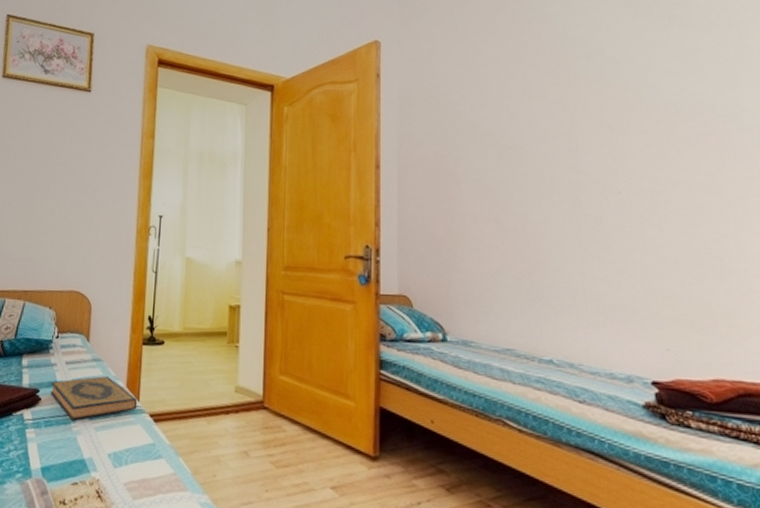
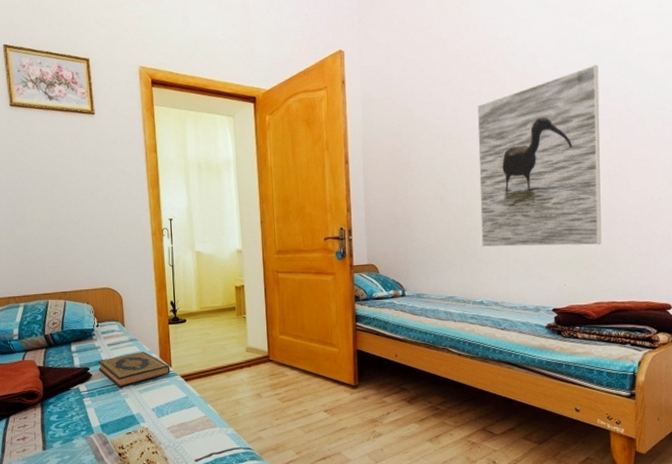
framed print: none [542,75,718,301] -> present [477,64,602,247]

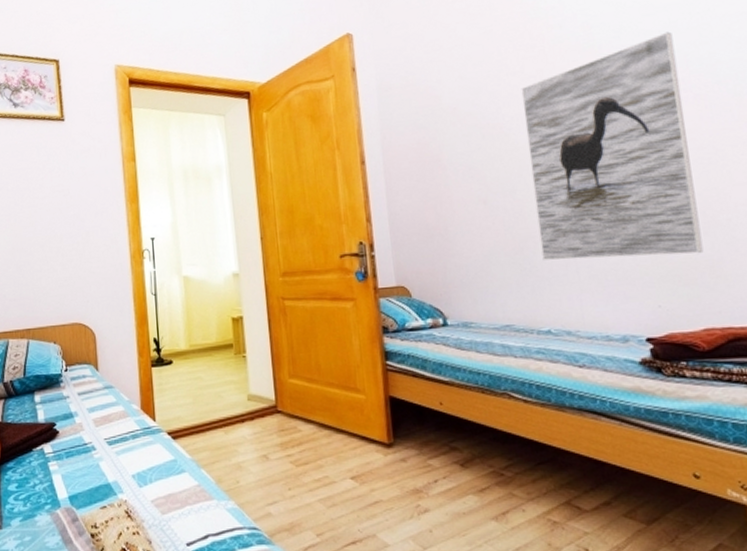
hardback book: present [98,352,171,388] -> none [66,402,154,449]

